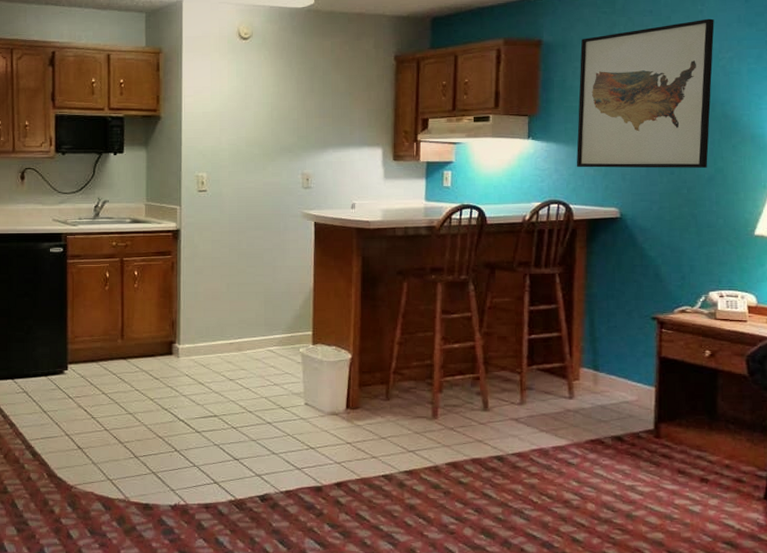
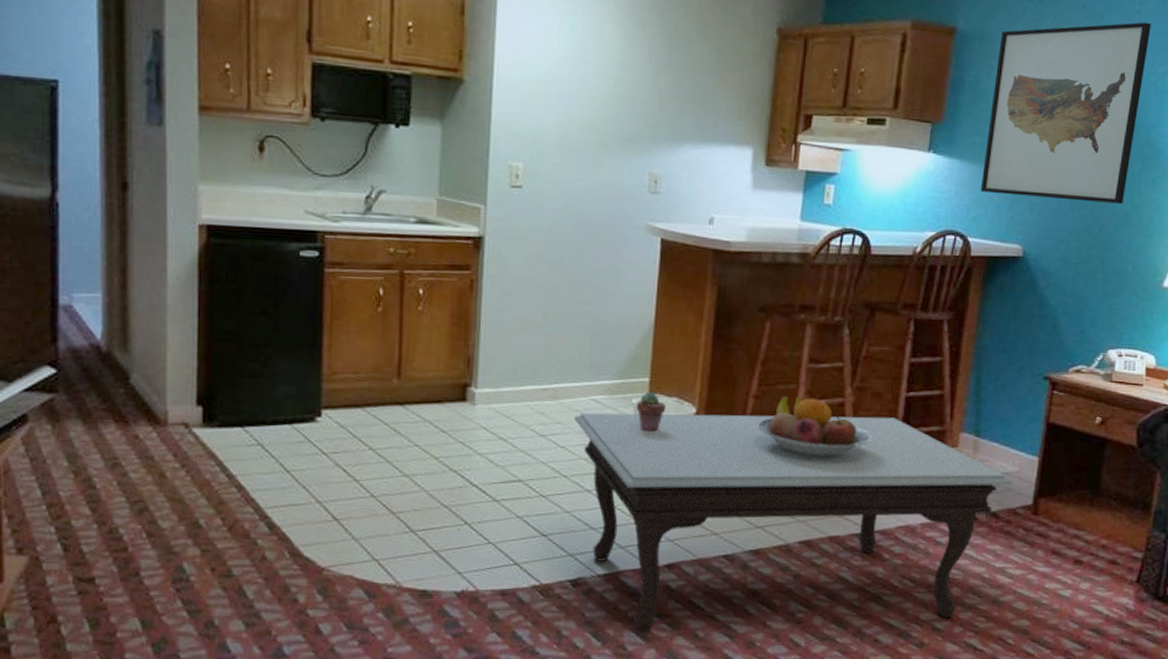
coffee table: none [255,356,633,541] -> present [574,412,1012,634]
potted succulent: none [303,342,327,374] -> present [636,391,667,432]
fruit bowl: none [402,342,502,392] -> present [757,395,872,458]

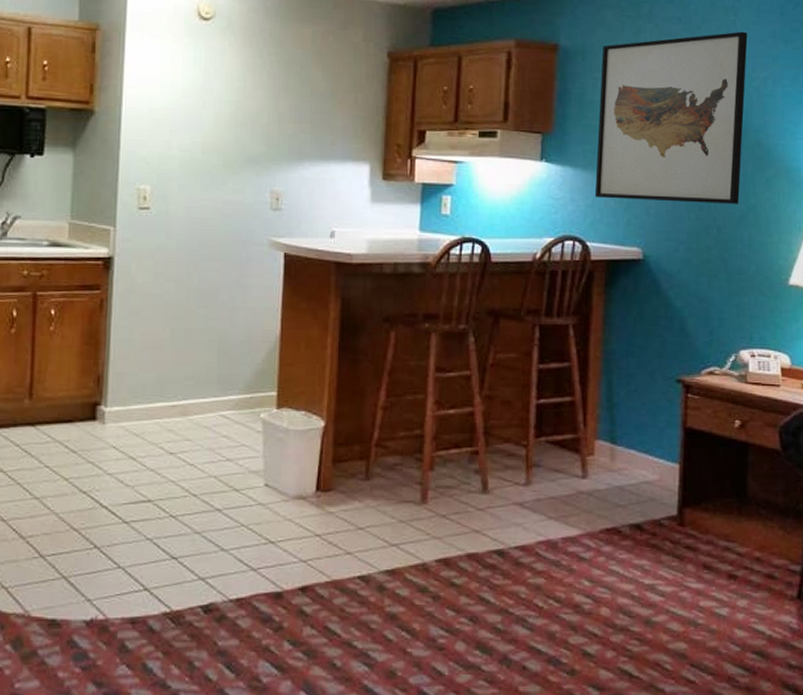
coffee table: present [574,412,1012,634] -> none [203,425,654,664]
potted succulent: present [636,391,667,432] -> none [264,405,295,447]
fruit bowl: present [757,395,872,458] -> none [387,406,504,470]

